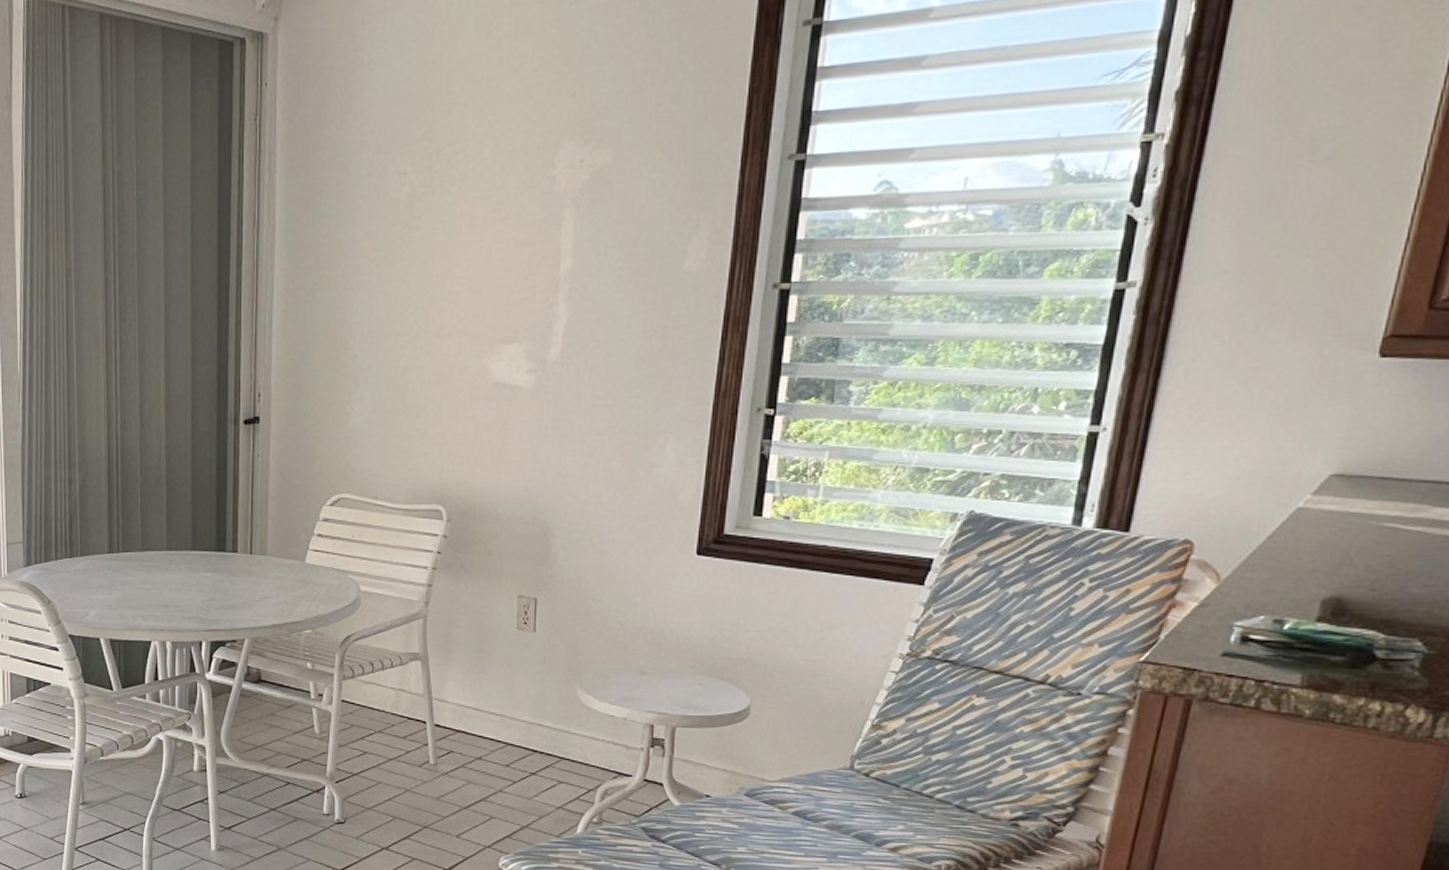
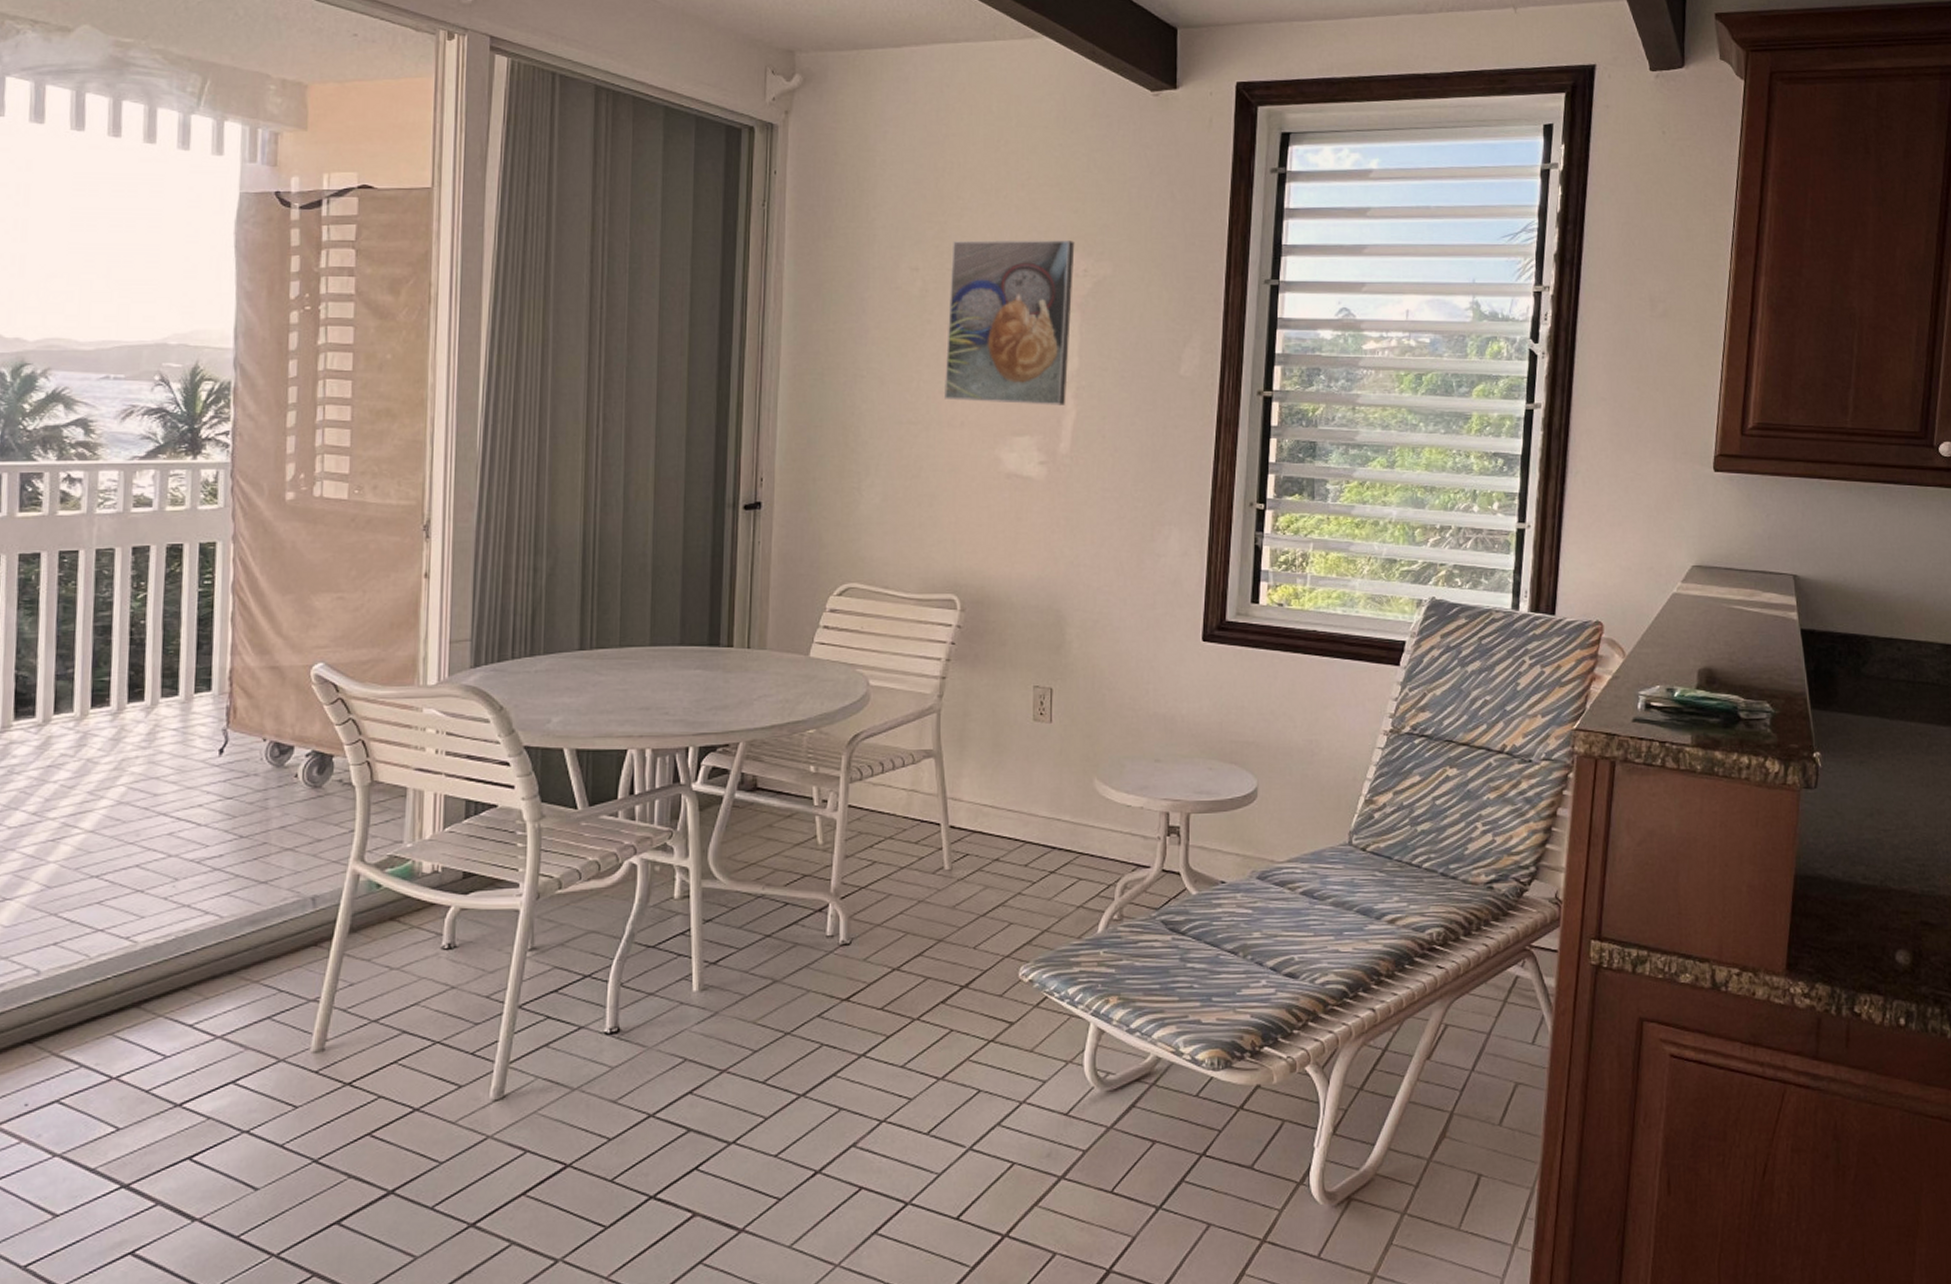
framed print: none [431,128,571,310] -> present [943,240,1075,405]

